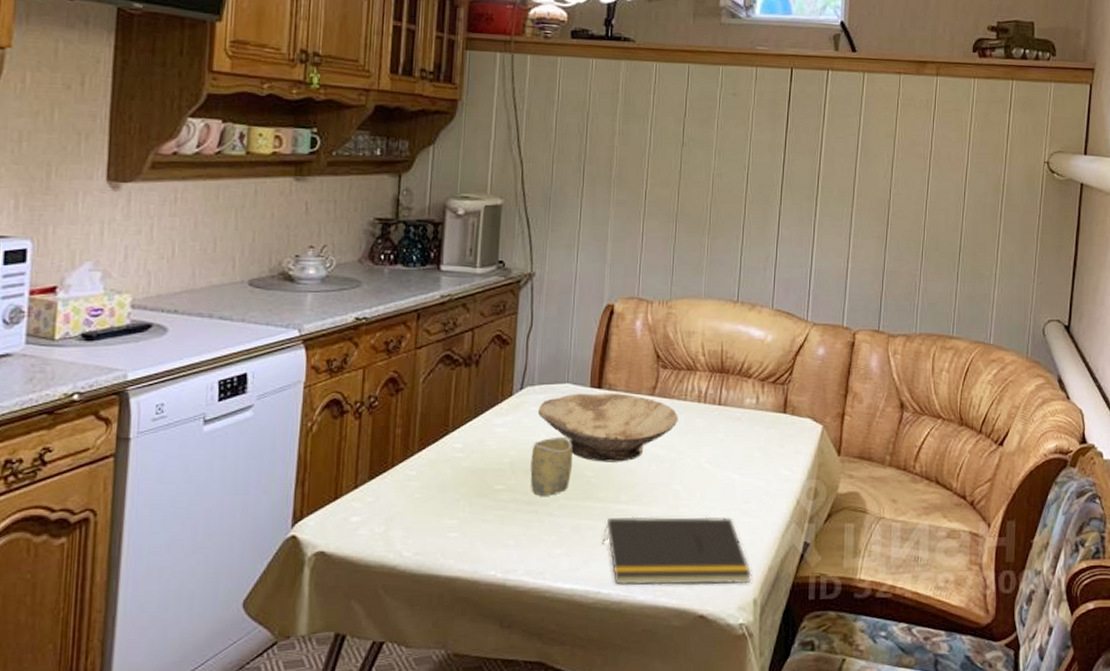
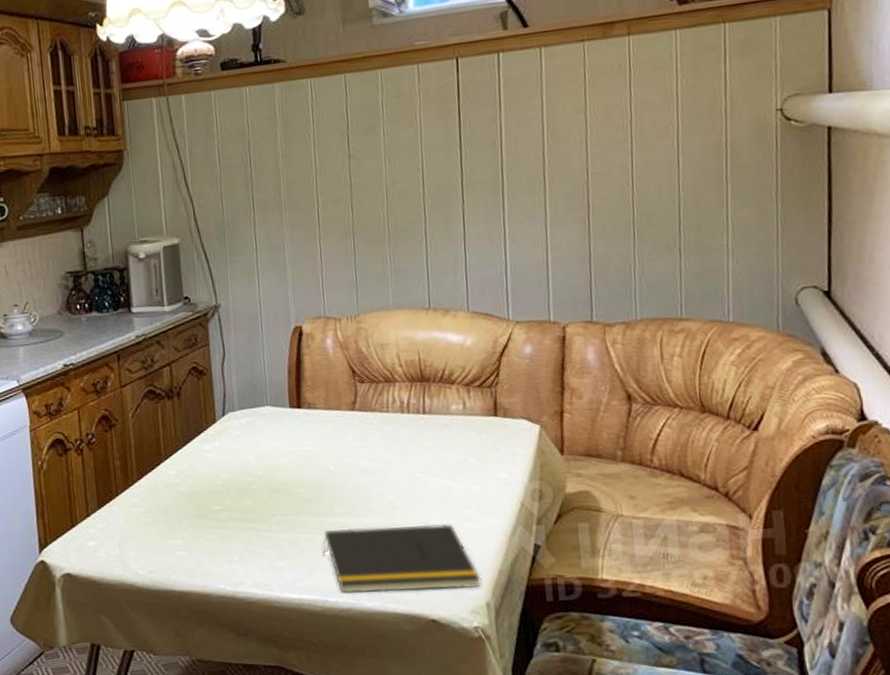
cup: present [530,438,573,496] -> none [242,458,283,514]
bowl: present [538,393,678,462] -> none [242,411,383,479]

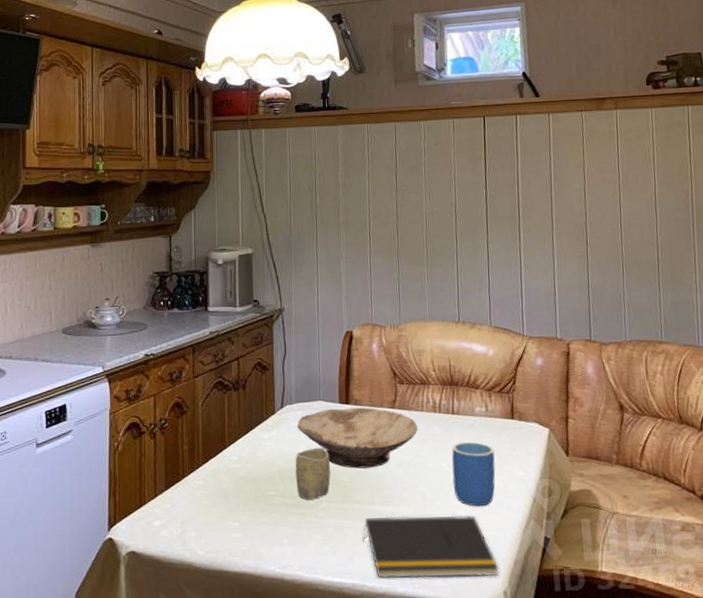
bowl: none [242,411,383,479] -> present [297,407,418,469]
cup: none [242,458,283,514] -> present [295,448,331,500]
mug: none [423,443,476,514] -> present [452,441,496,507]

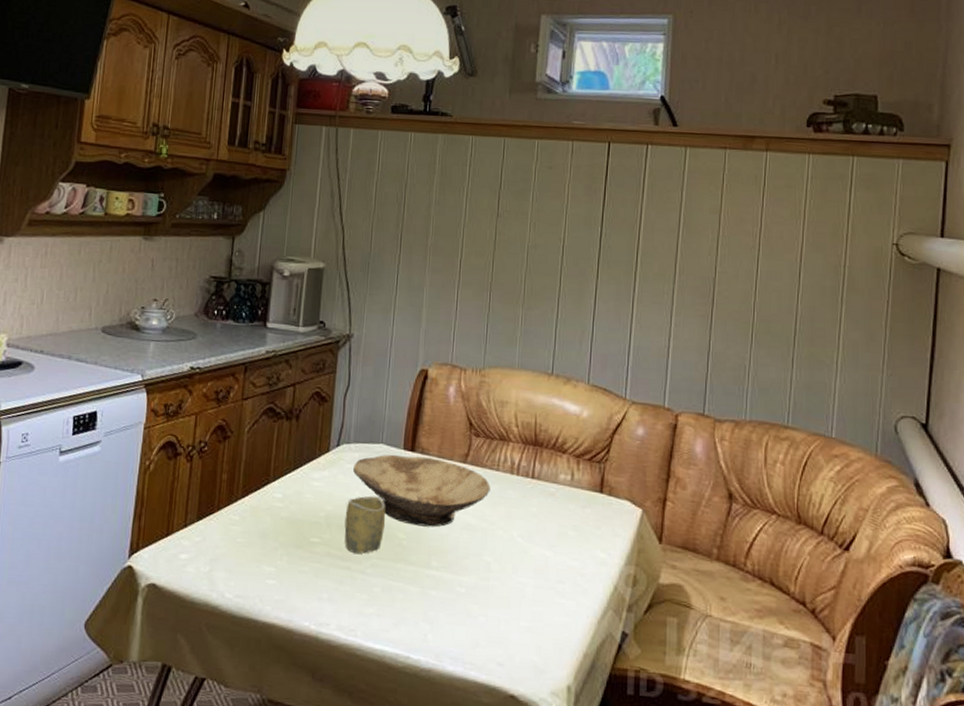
notepad: present [363,515,500,579] -> none [413,583,566,669]
mug: present [452,441,496,507] -> none [523,511,575,588]

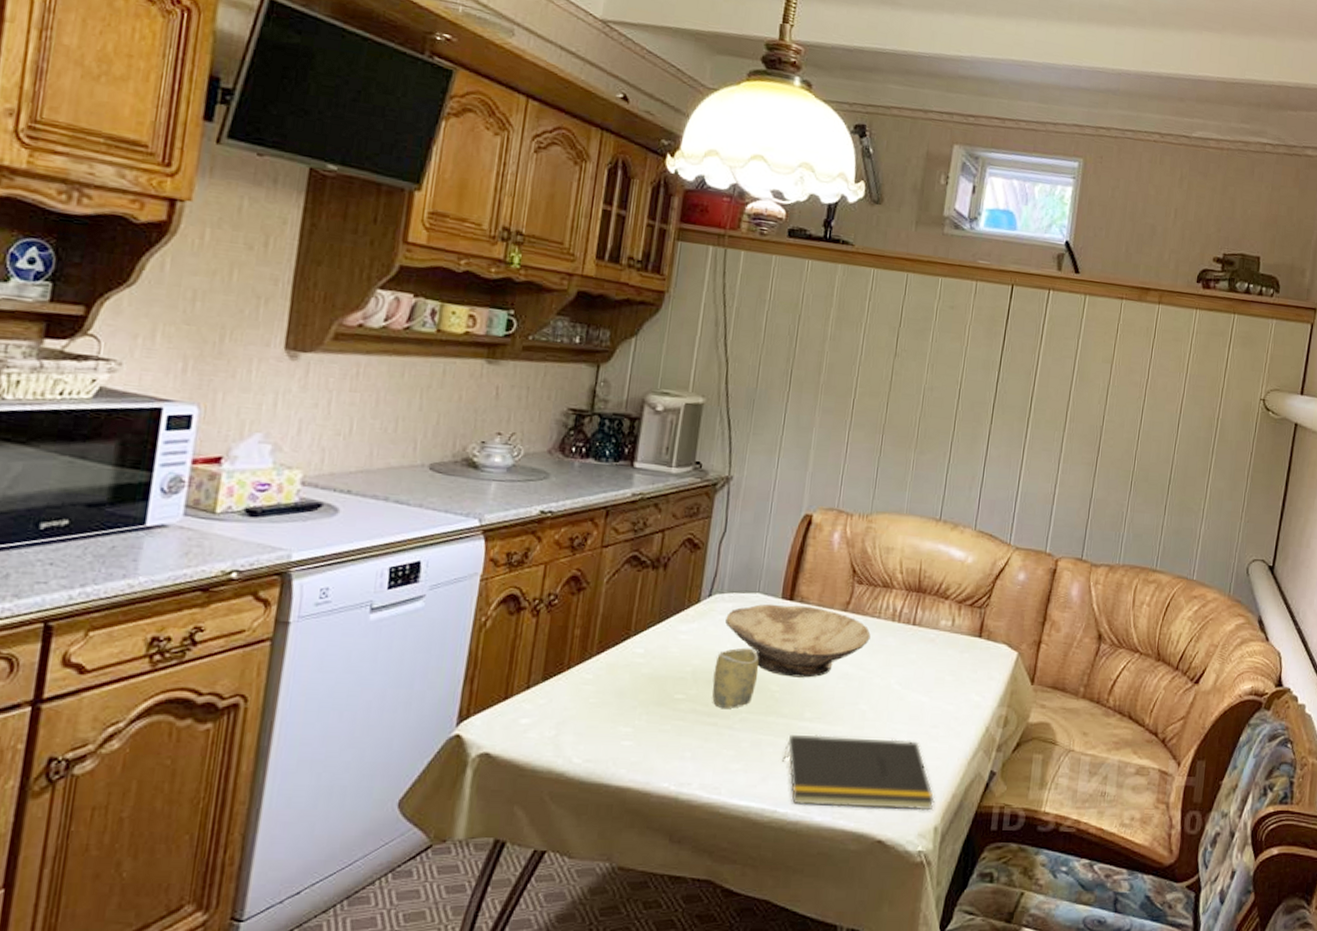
notepad: none [413,583,566,669] -> present [782,735,935,811]

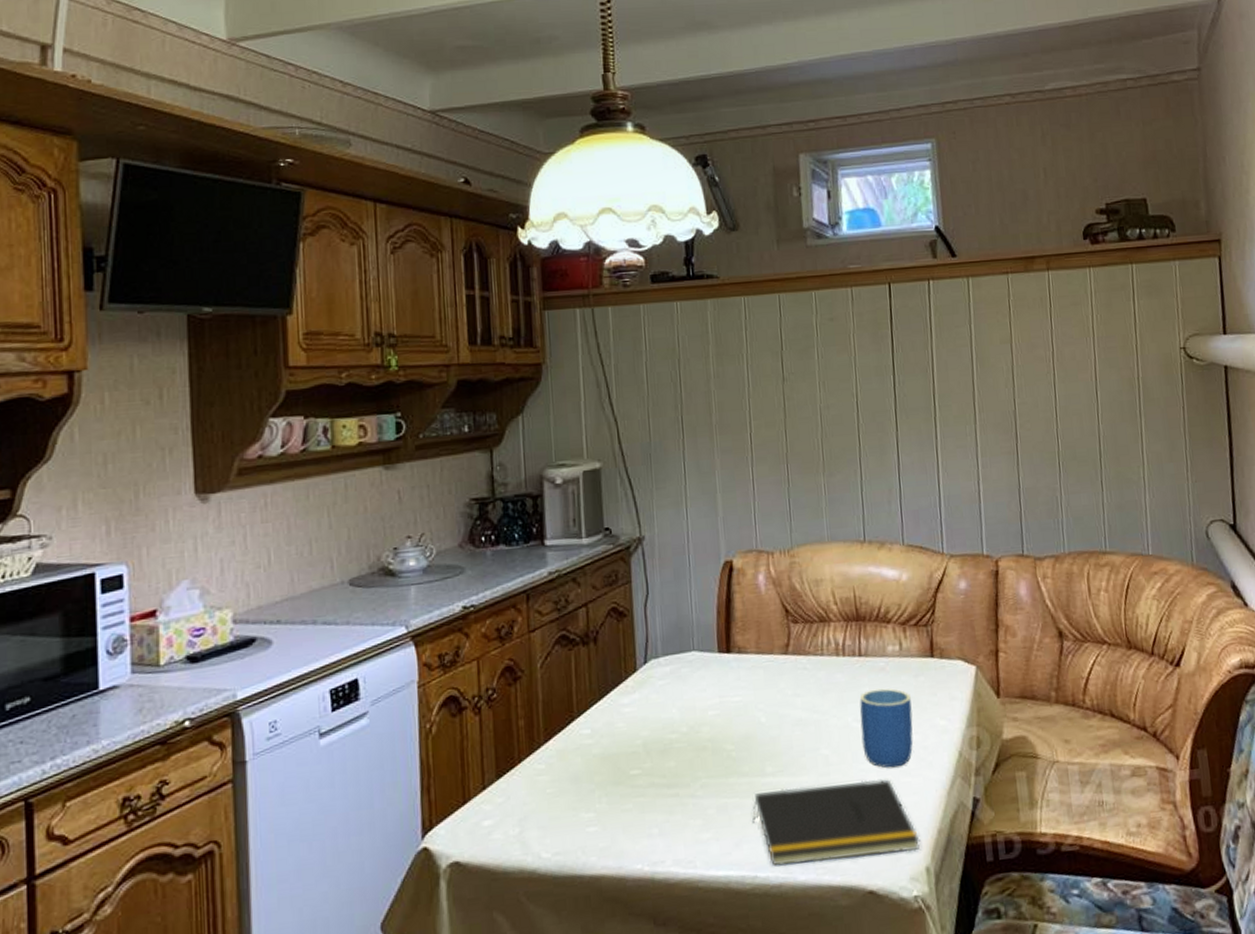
cup: present [712,648,759,708] -> none [664,710,710,777]
bowl: present [725,604,871,678] -> none [666,655,818,733]
mug: none [899,657,953,732] -> present [859,688,913,768]

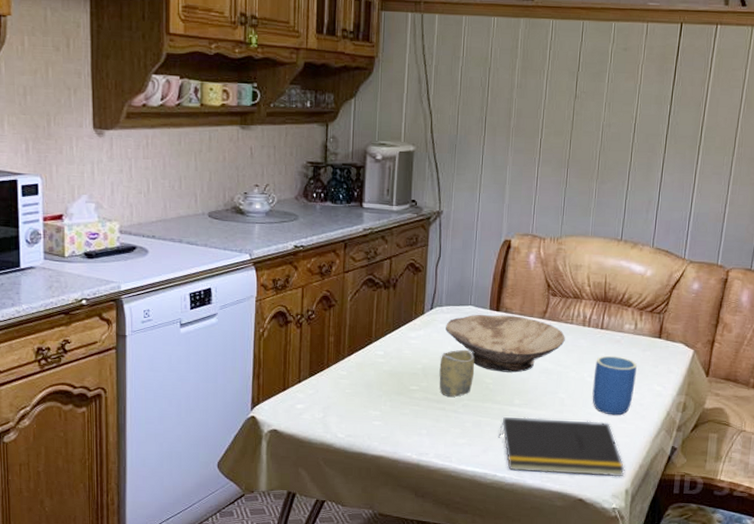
cup: none [664,710,710,777] -> present [439,350,474,397]
bowl: none [666,655,818,733] -> present [446,314,565,373]

